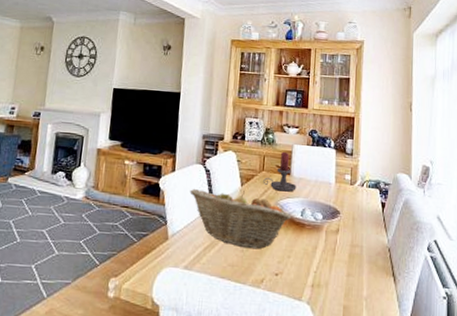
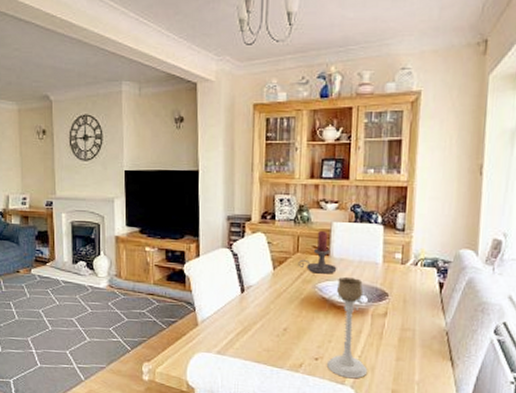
fruit basket: present [190,188,291,249] -> none [217,273,331,334]
candle holder: none [286,194,322,295] -> present [328,276,368,379]

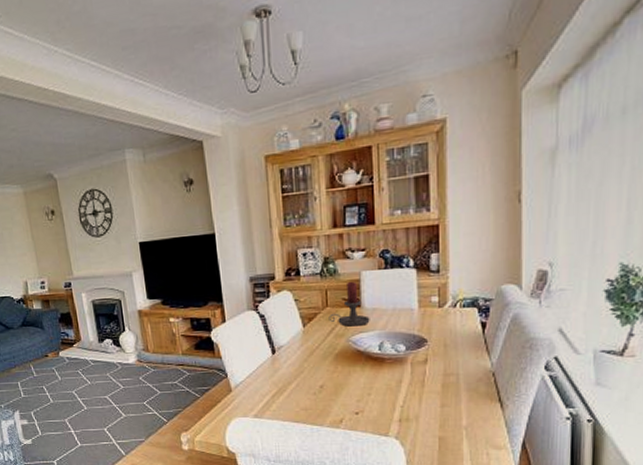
candle holder: present [328,276,368,379] -> none [369,326,412,430]

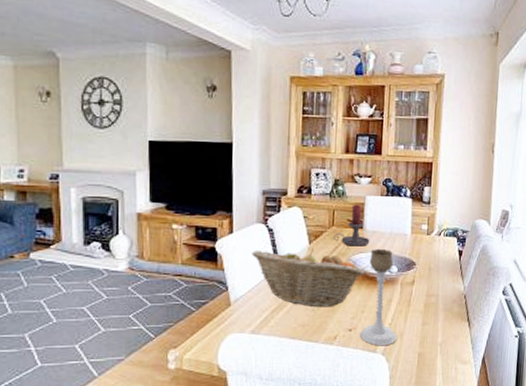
fruit basket: none [246,332,367,391] -> present [251,249,364,308]
candle holder: none [369,326,412,430] -> present [361,248,397,346]

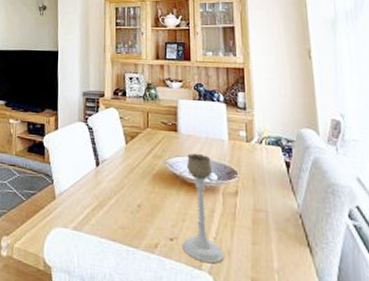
fruit basket: present [251,249,364,308] -> none [74,146,182,212]
candle holder: present [333,204,370,247] -> none [149,107,185,150]

